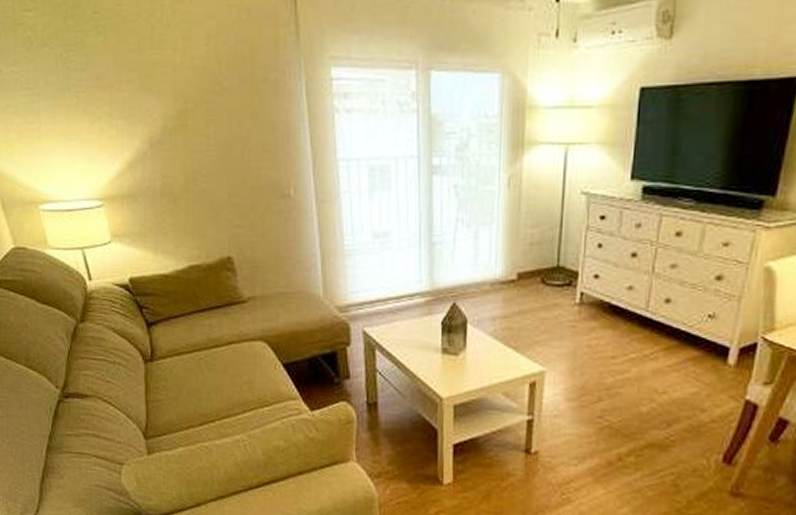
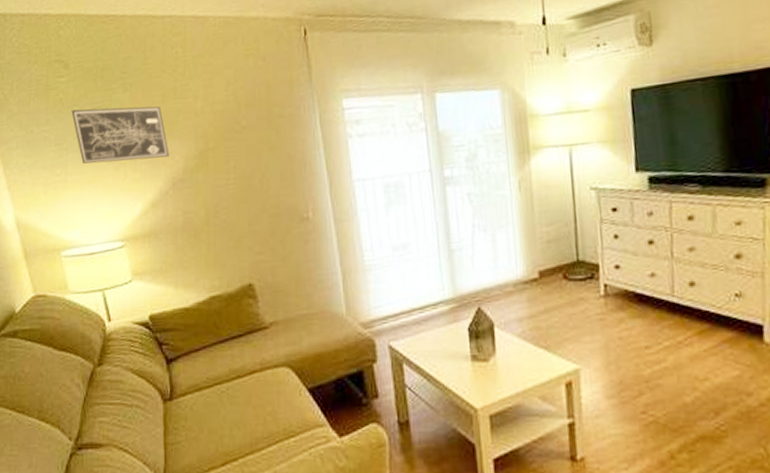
wall art: none [41,50,147,115] -> present [71,106,170,164]

